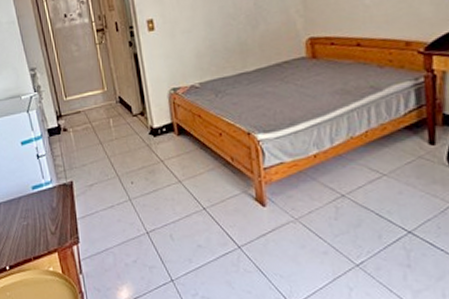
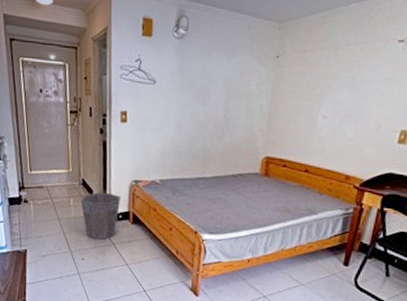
waste bin: none [120,106,162,160] -> present [80,192,121,240]

